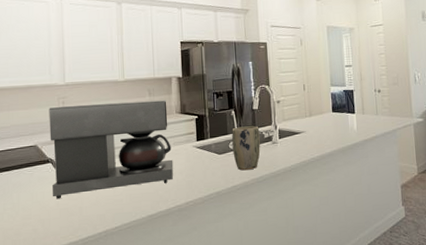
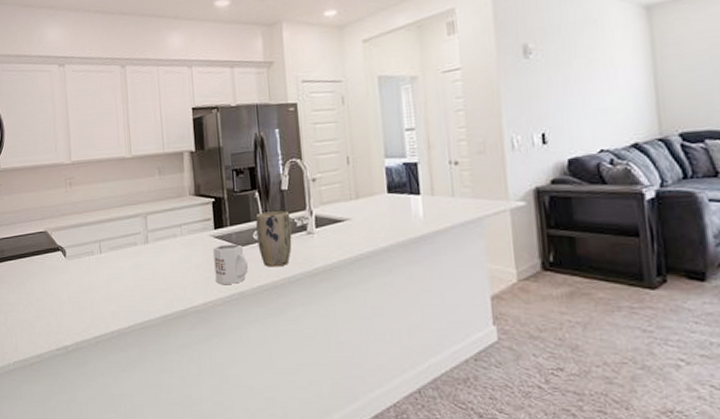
coffee maker: present [49,100,174,199] -> none [56,179,189,292]
mug: none [195,153,224,186] -> present [213,244,248,284]

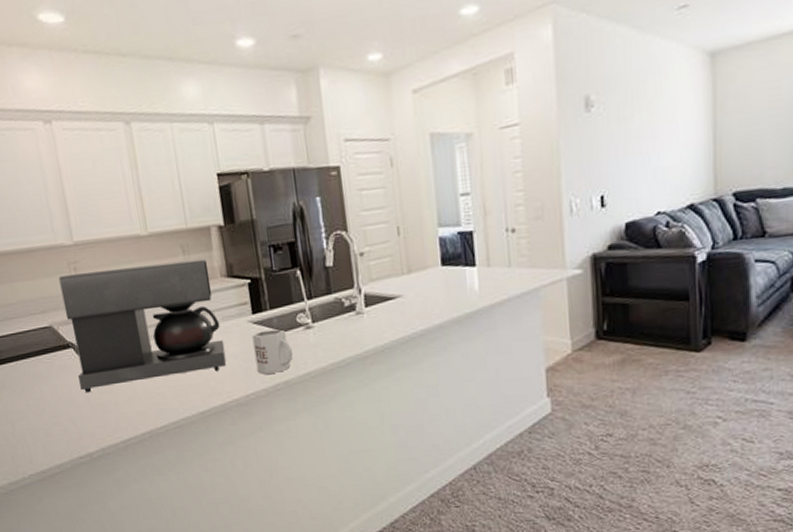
coffee maker: none [56,179,189,292] -> present [58,259,226,393]
plant pot: present [256,211,292,267] -> none [298,290,340,352]

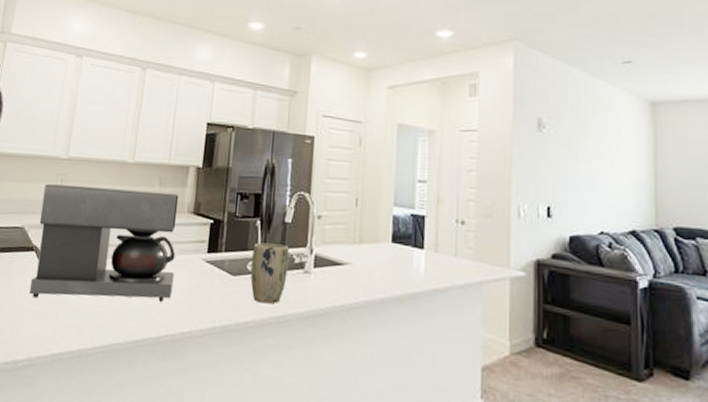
mug: present [252,329,293,374] -> none [199,271,236,316]
plant pot: none [298,290,340,352] -> present [250,242,289,304]

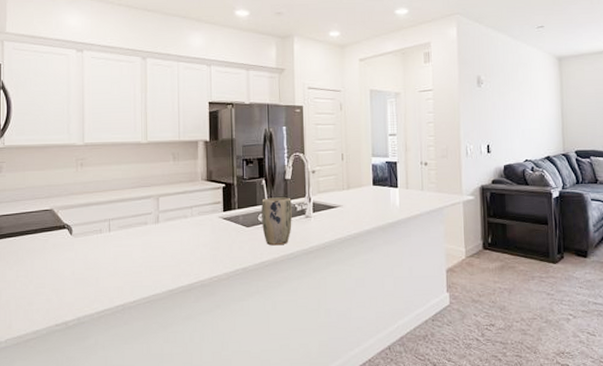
coffee maker: present [30,183,179,302] -> none [66,165,197,268]

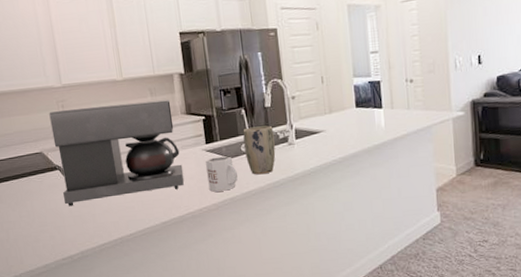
coffee maker: none [66,165,197,268] -> present [49,100,184,207]
mug: none [221,225,252,261] -> present [206,156,238,192]

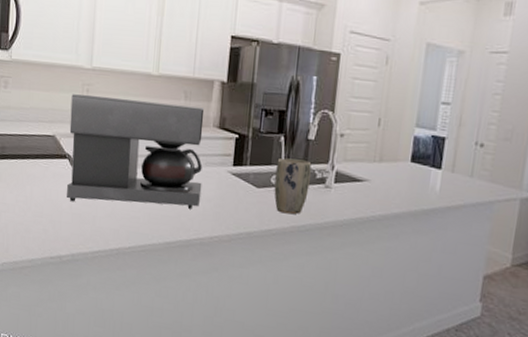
mug: present [206,156,238,192] -> none [225,183,261,224]

